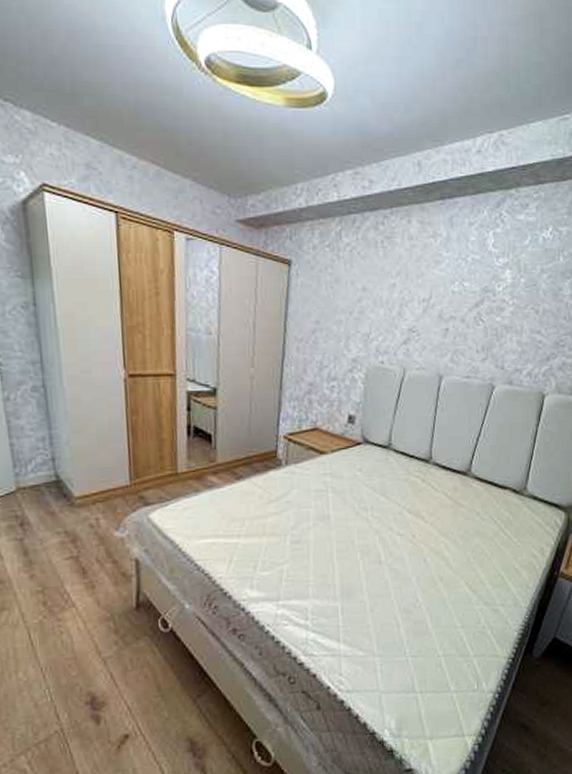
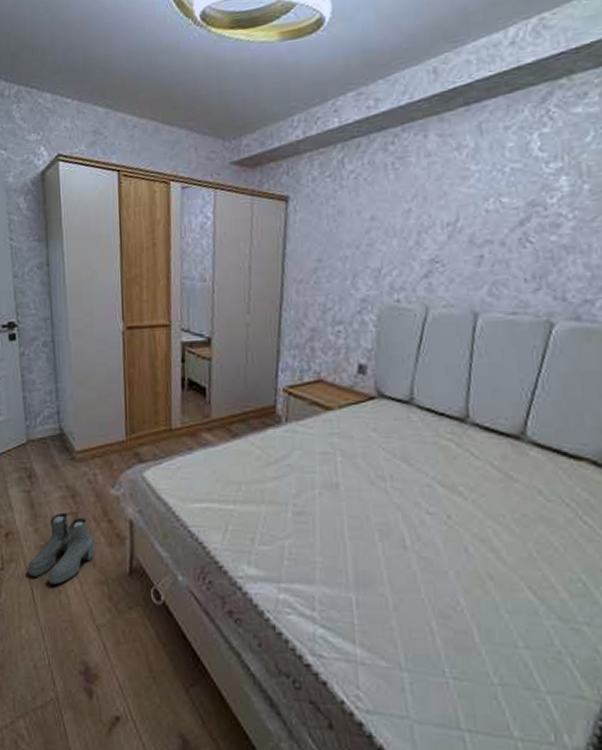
boots: none [23,557,99,627] -> present [28,512,95,584]

